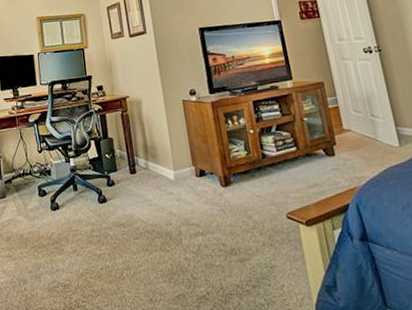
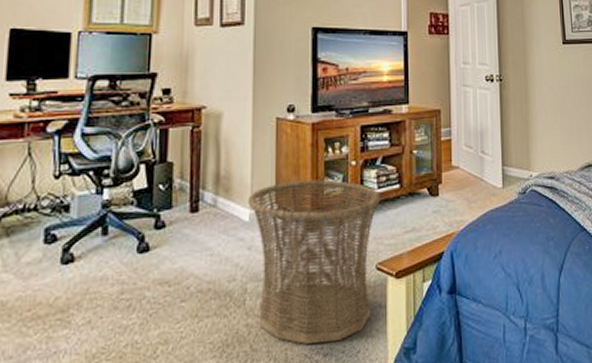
basket: none [171,146,289,277] -> present [248,180,381,344]

